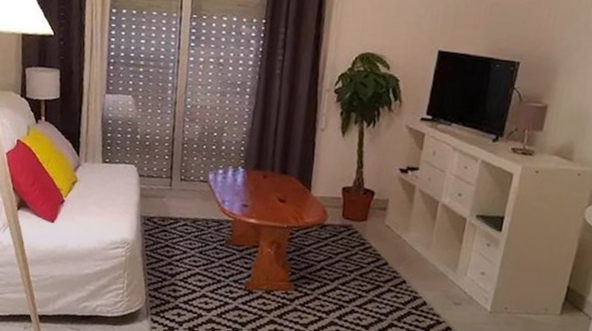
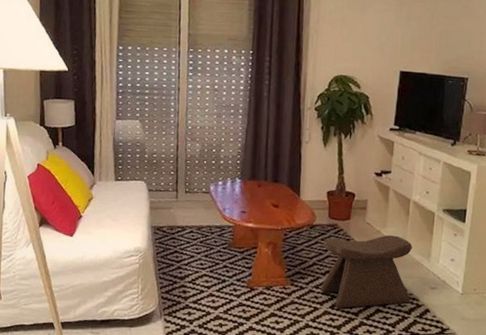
stool: none [328,240,437,320] -> present [321,235,412,309]

